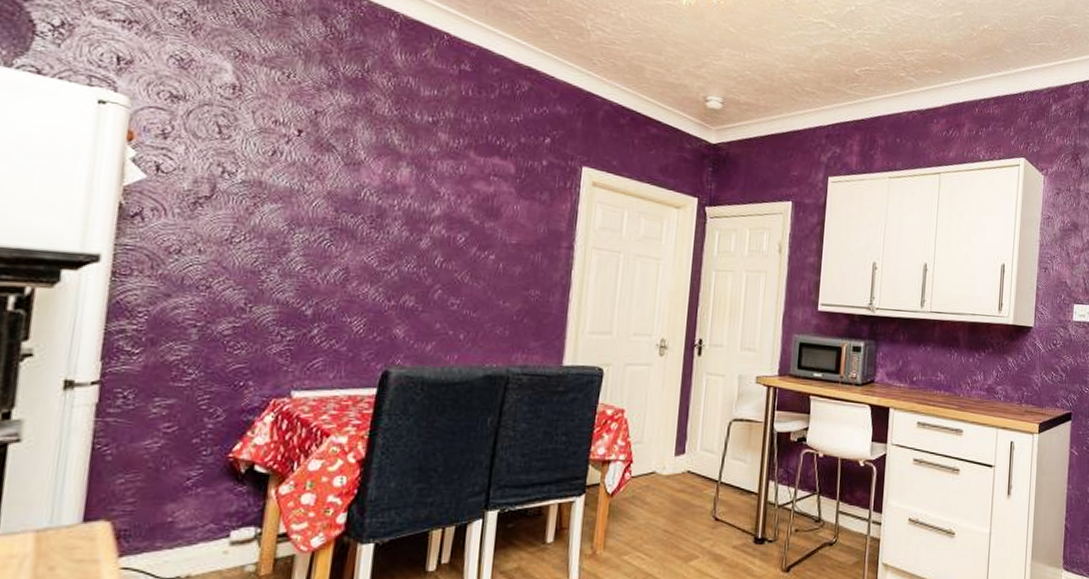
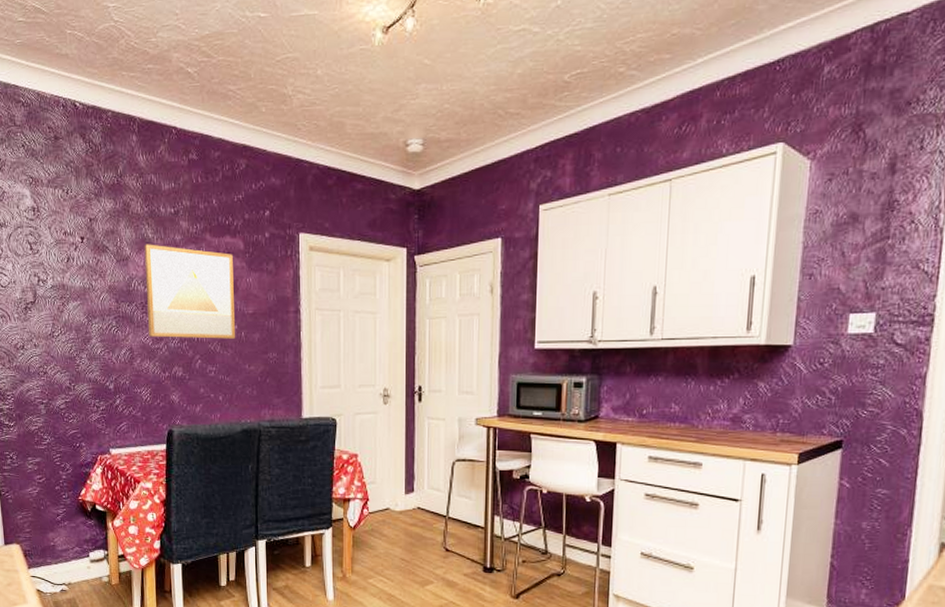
wall art: none [375,150,500,270] -> present [144,244,236,339]

